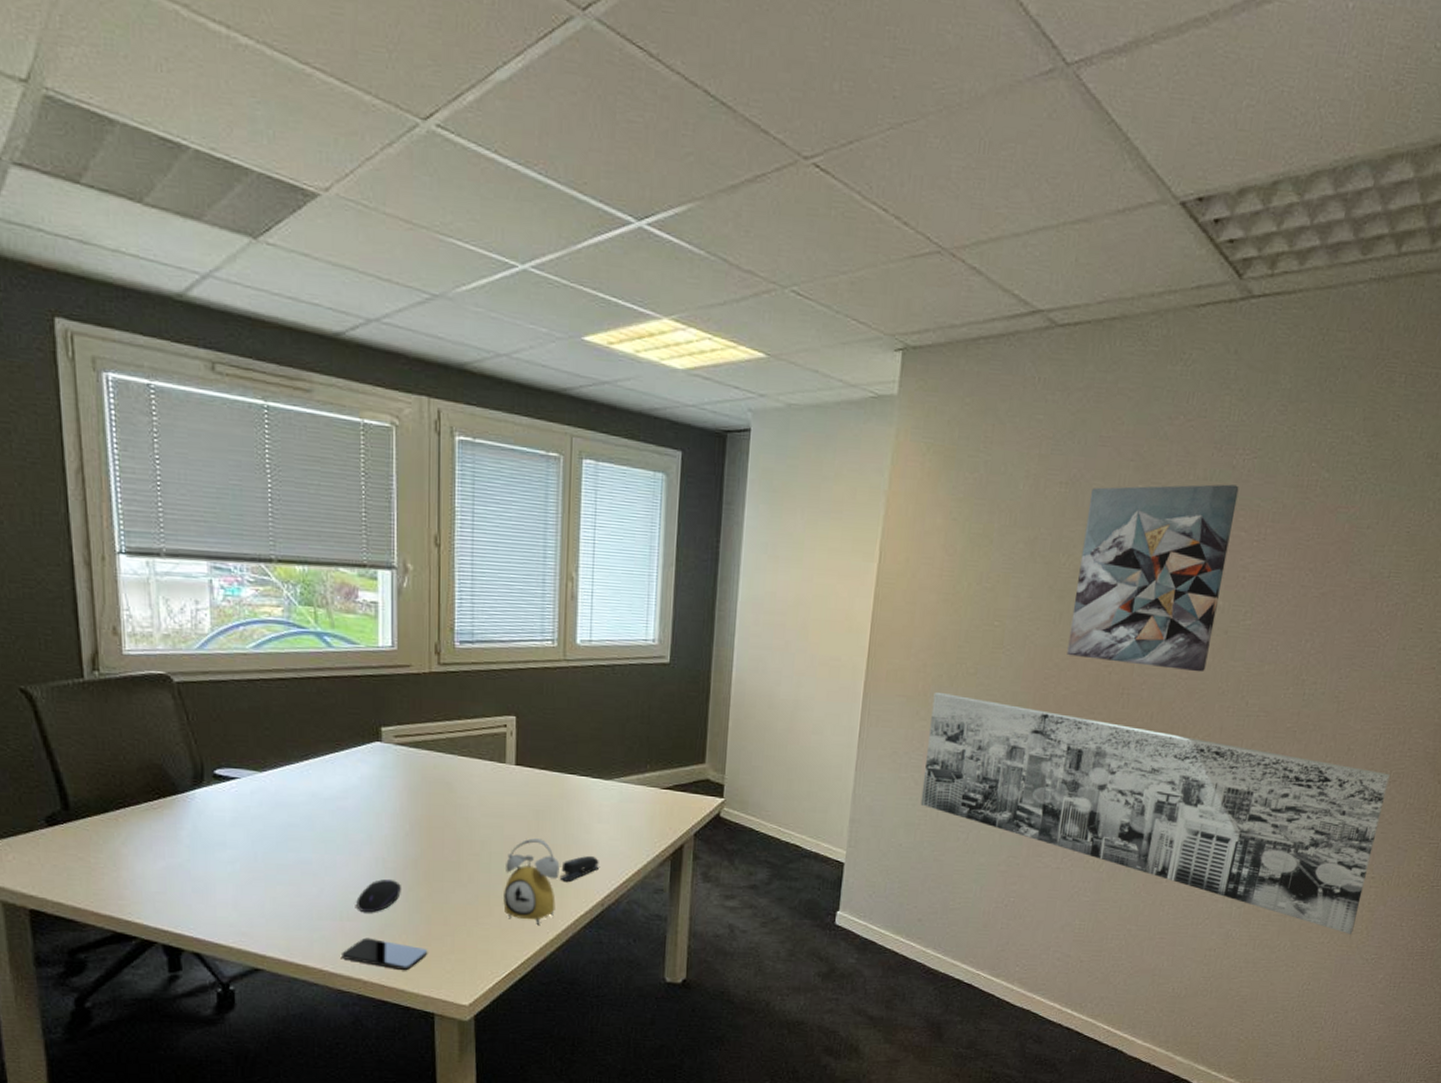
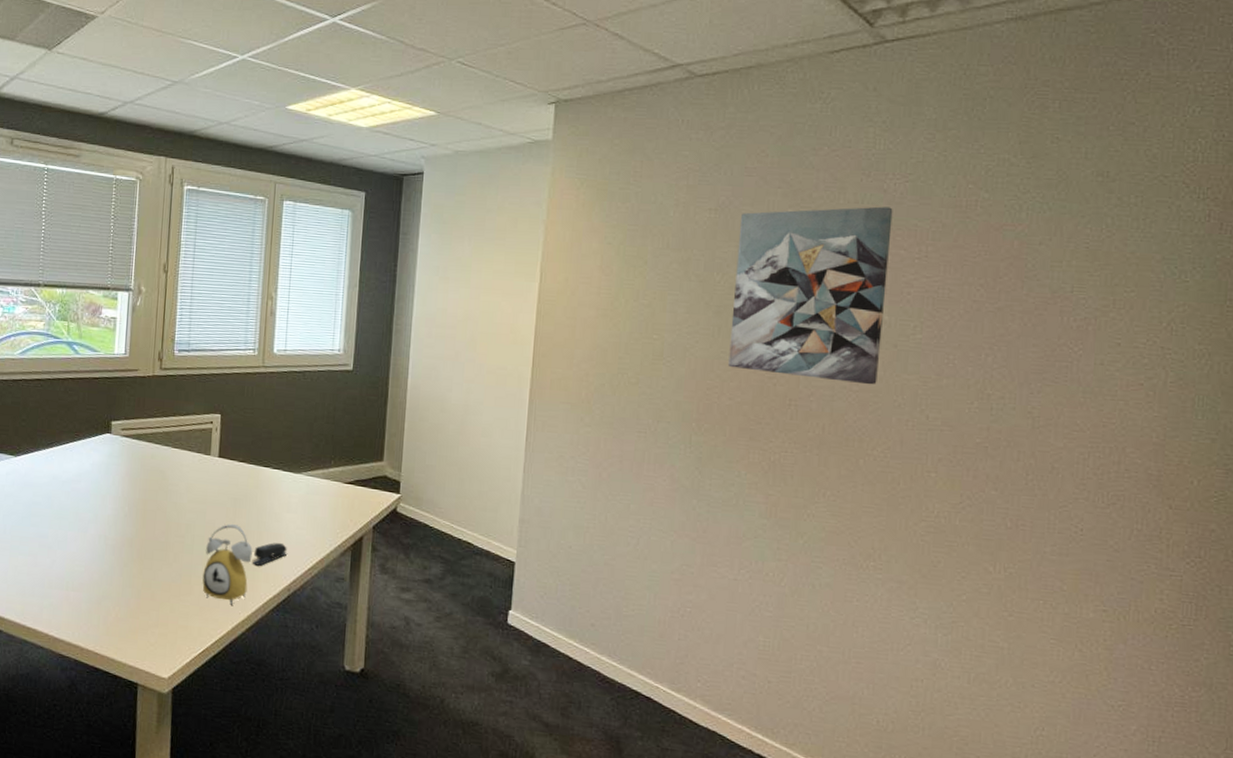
smartphone: present [342,937,428,970] -> none [65,607,136,640]
computer mouse: present [356,878,401,912] -> none [80,554,118,584]
wall art: present [920,691,1390,935] -> none [588,400,1107,675]

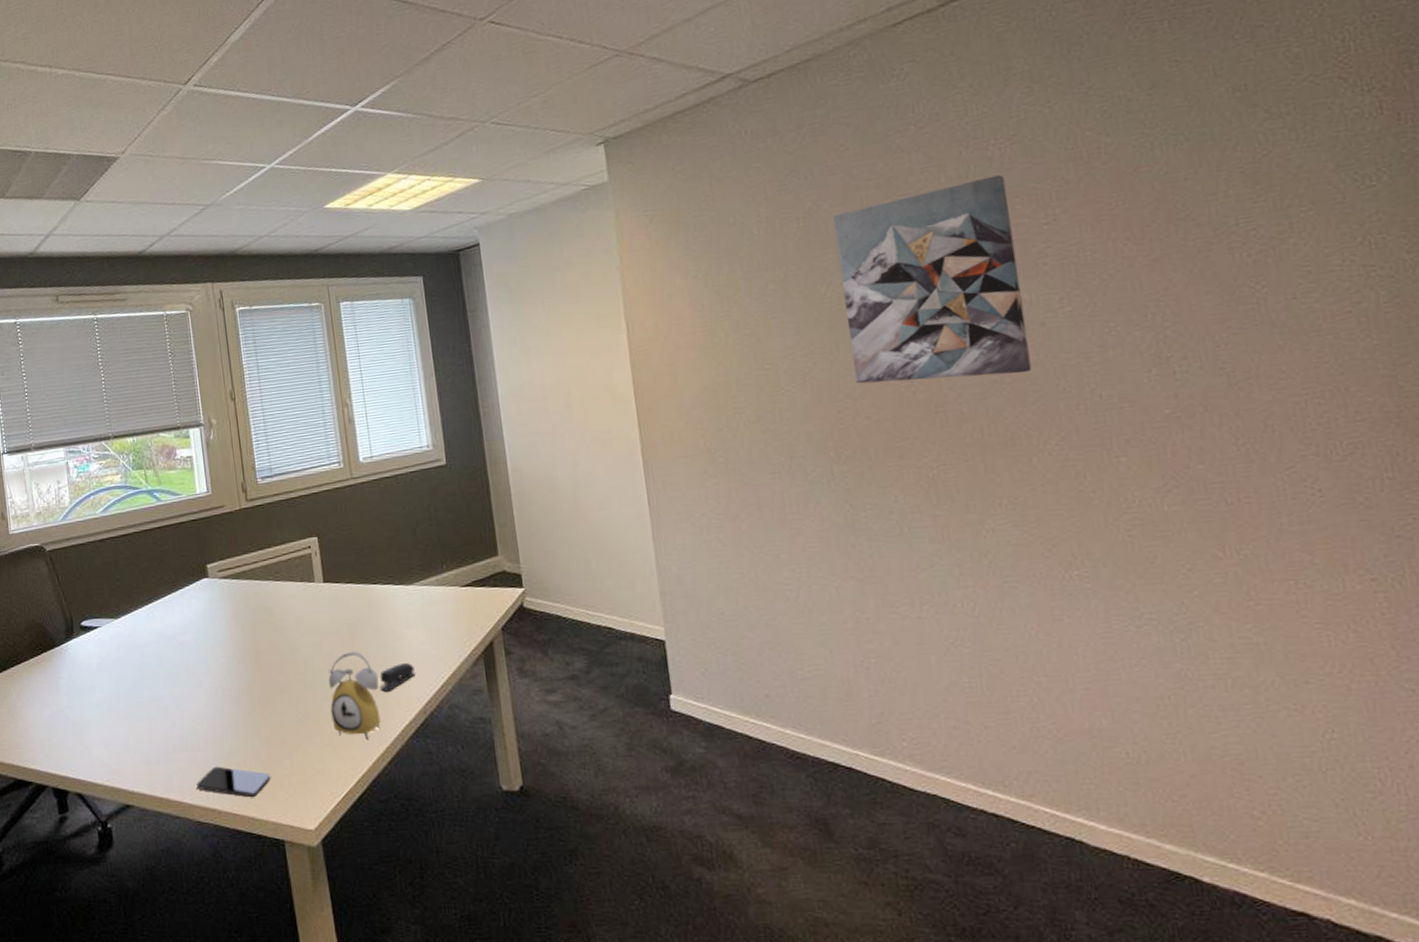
smartphone: none [65,607,136,640] -> present [197,766,271,797]

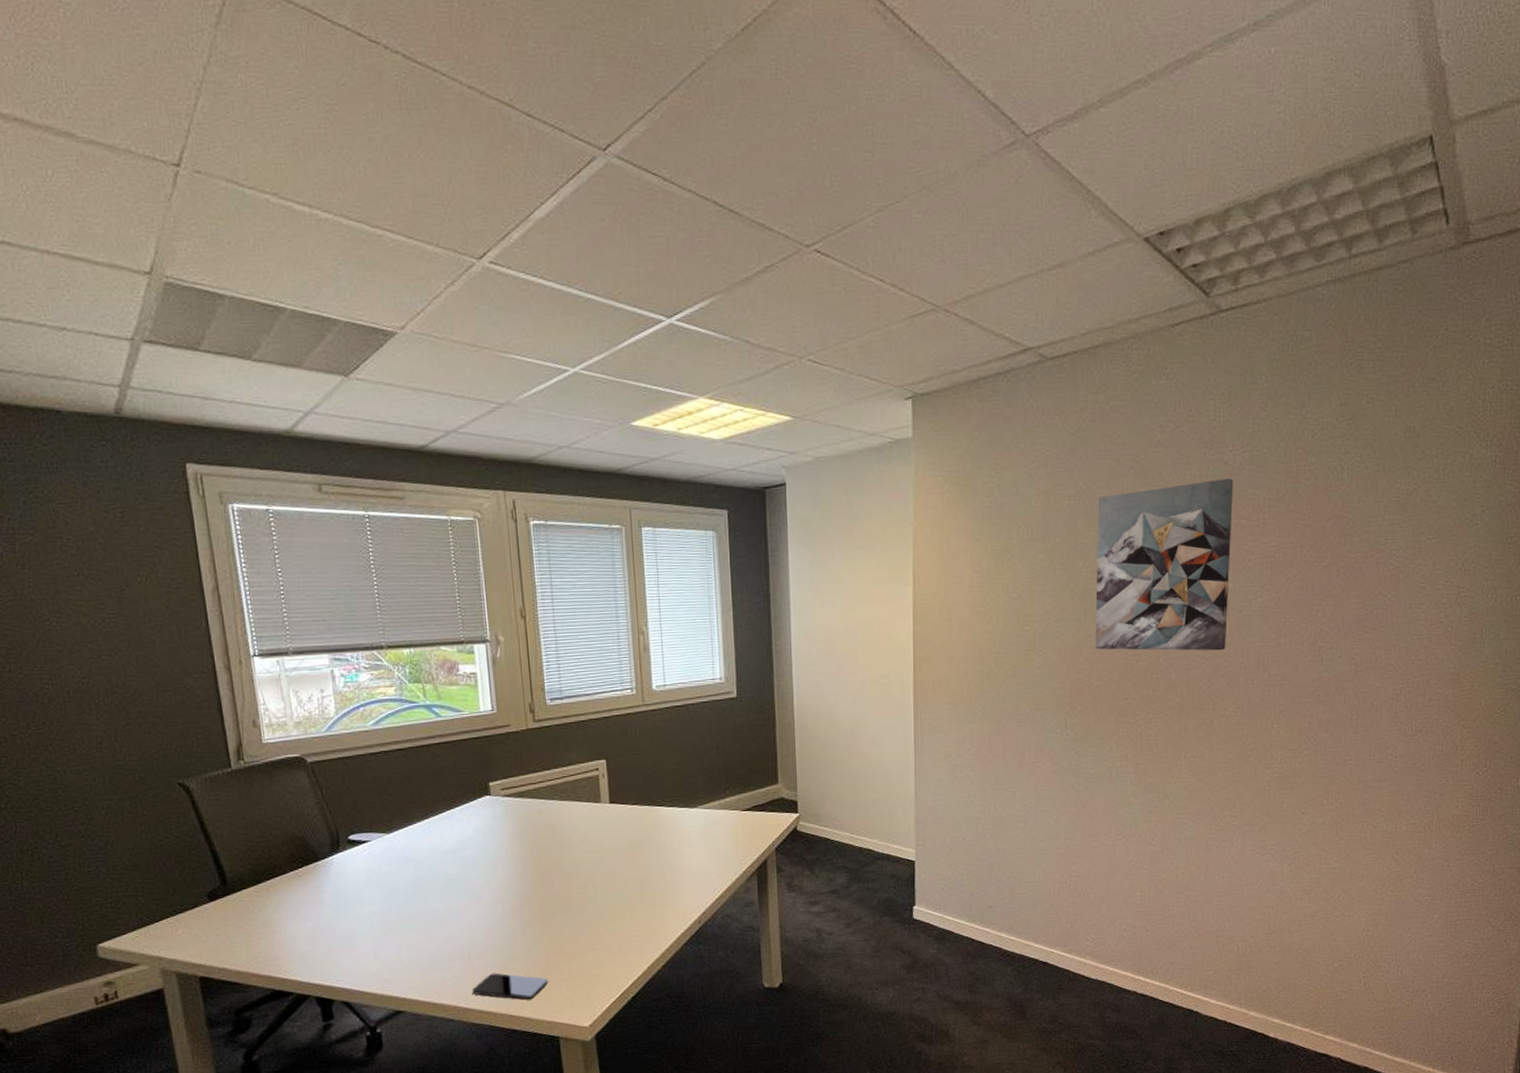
alarm clock: present [328,651,381,739] -> none [610,867,658,946]
stapler: present [379,662,416,692] -> none [659,878,694,904]

